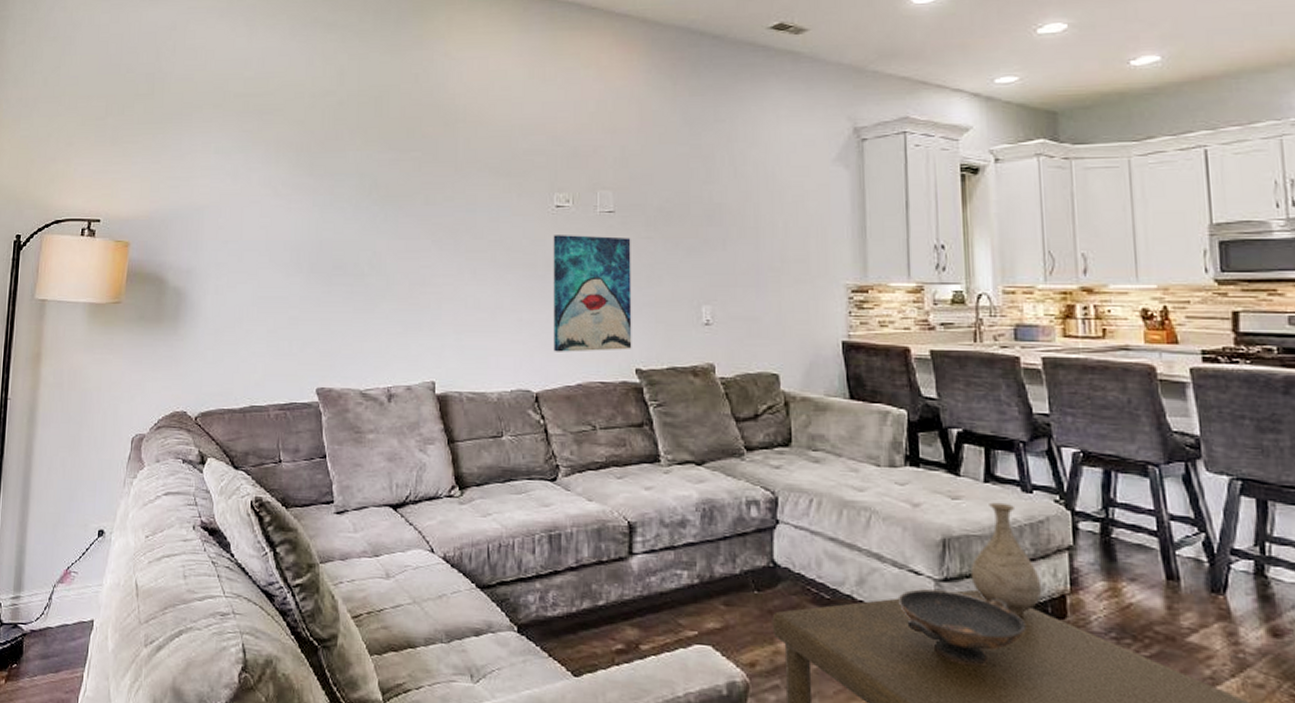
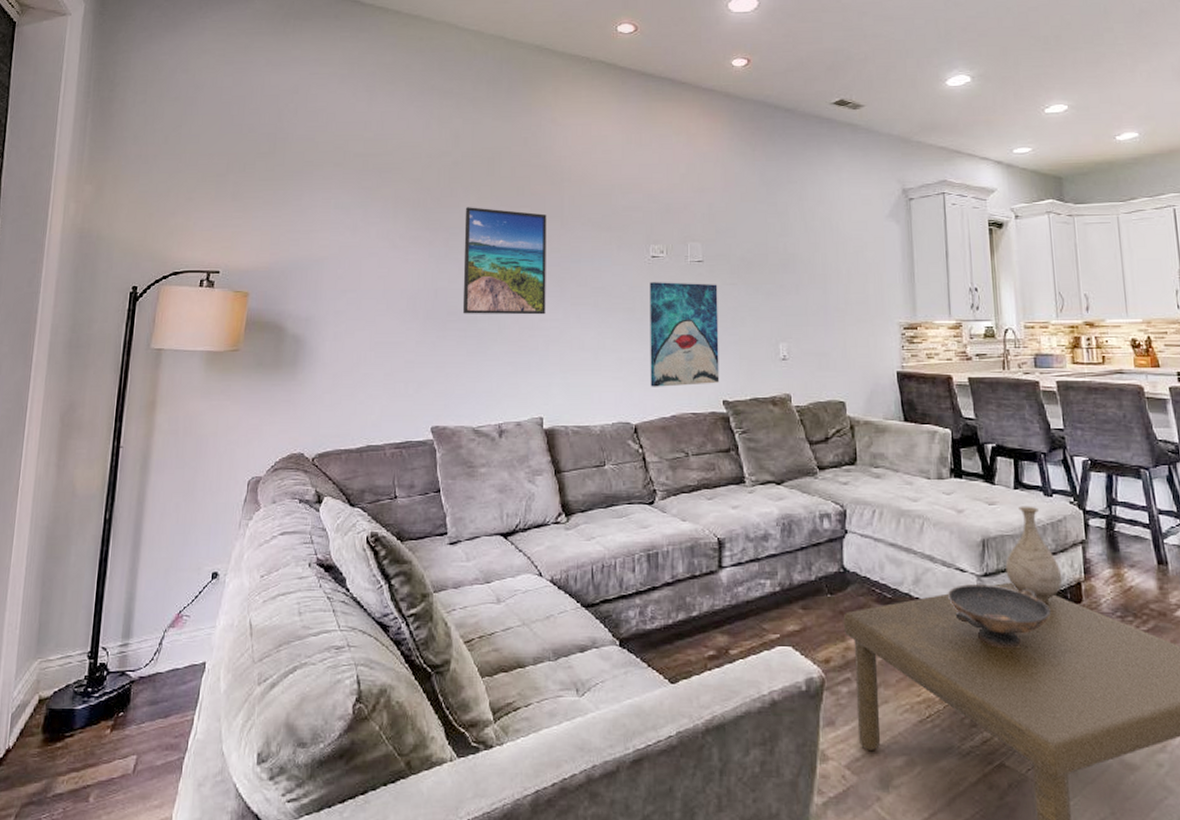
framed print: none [348,151,439,270] -> present [462,207,547,315]

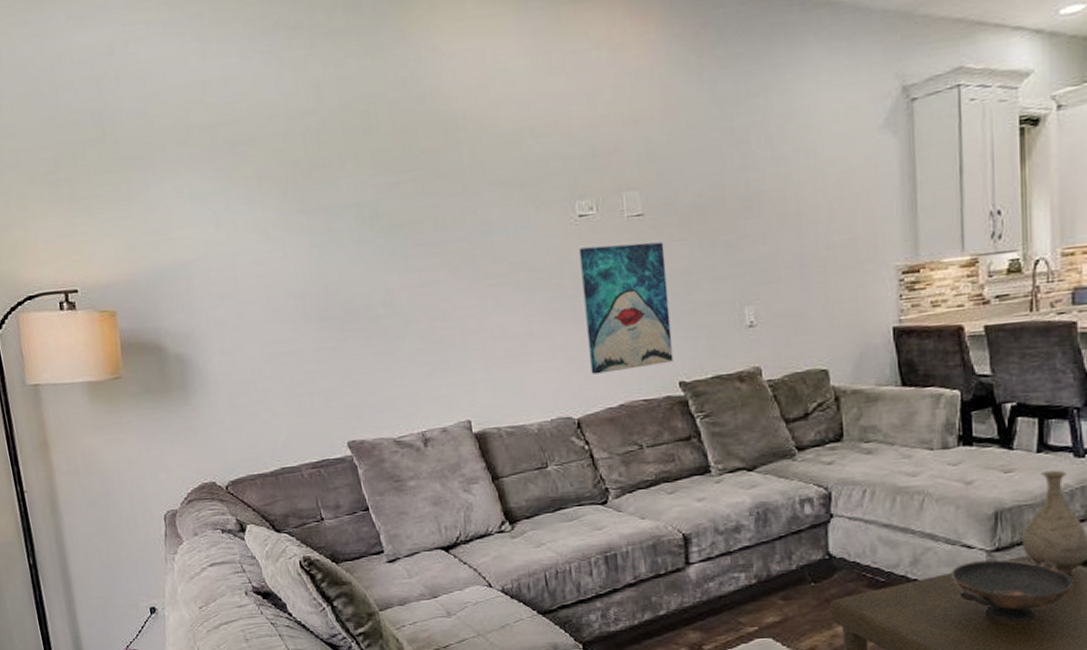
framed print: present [462,207,547,315] -> none [343,176,458,311]

